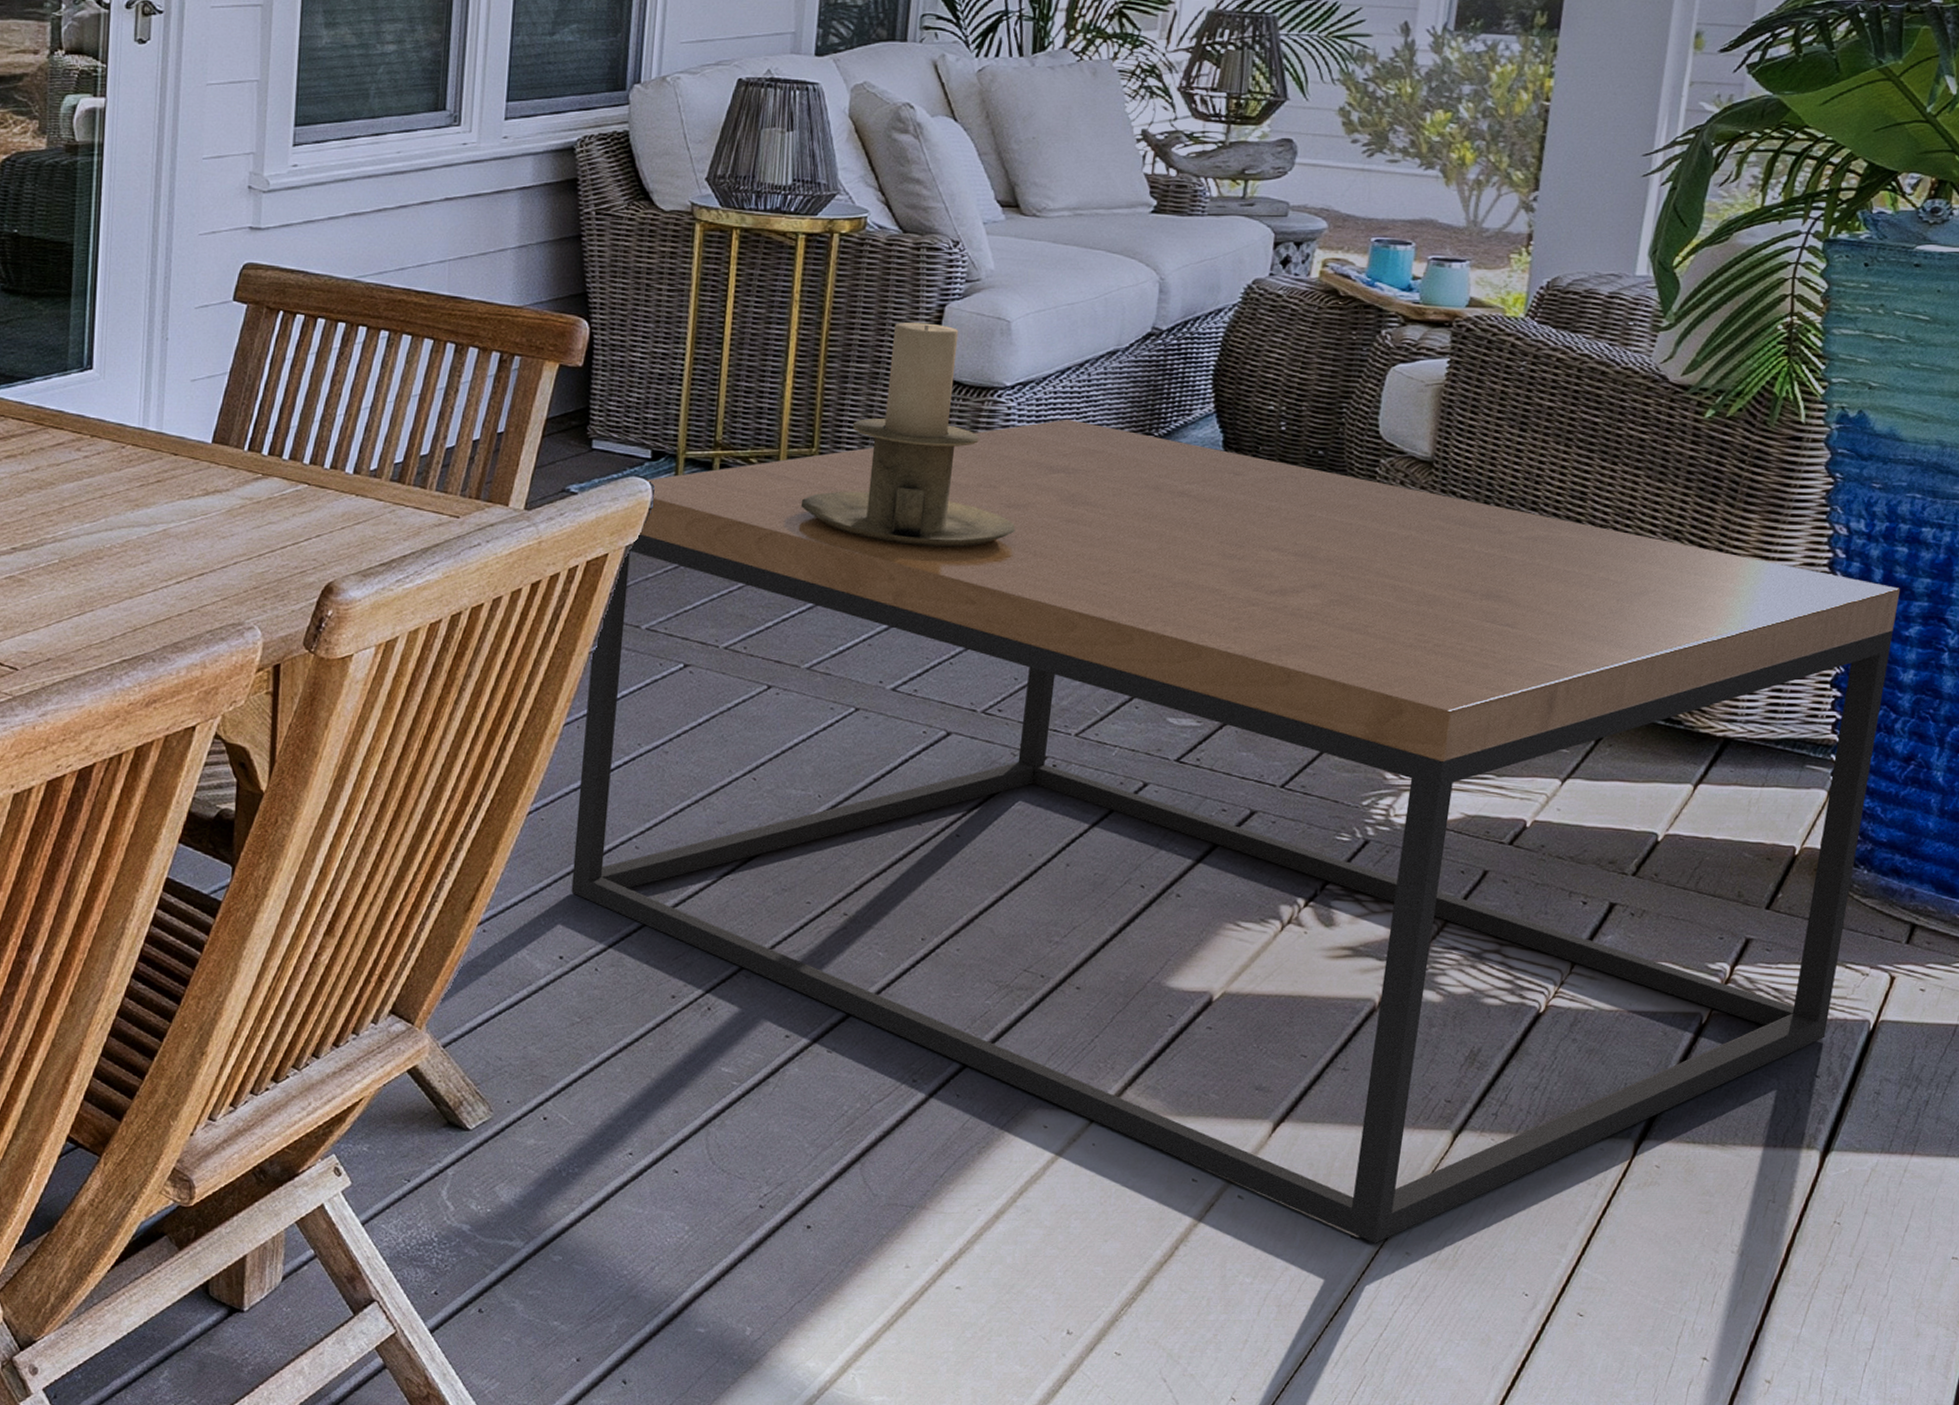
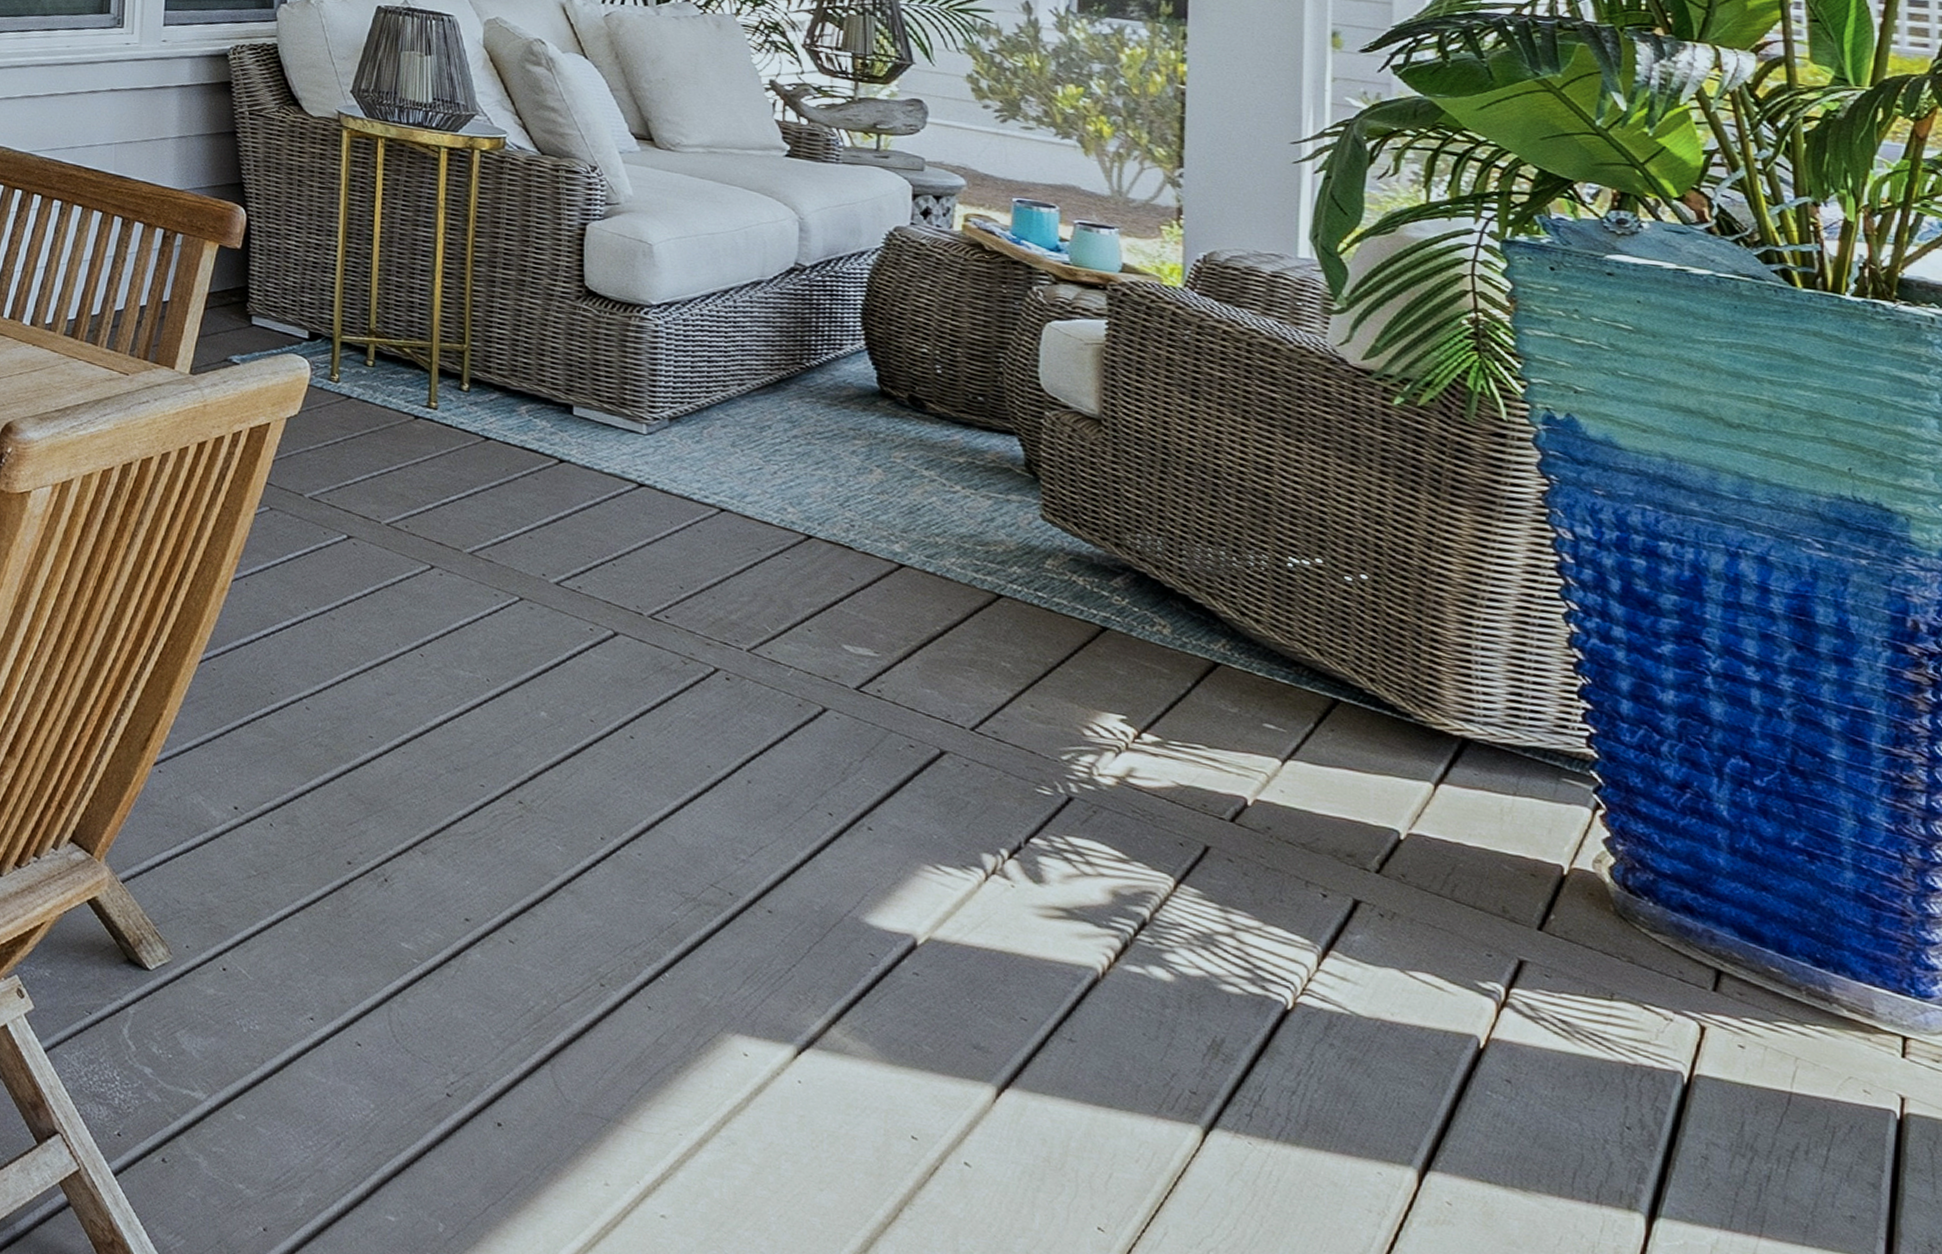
coffee table: present [571,418,1900,1243] -> none [244,341,1643,1241]
candle holder: present [800,323,1016,548] -> none [455,236,671,454]

